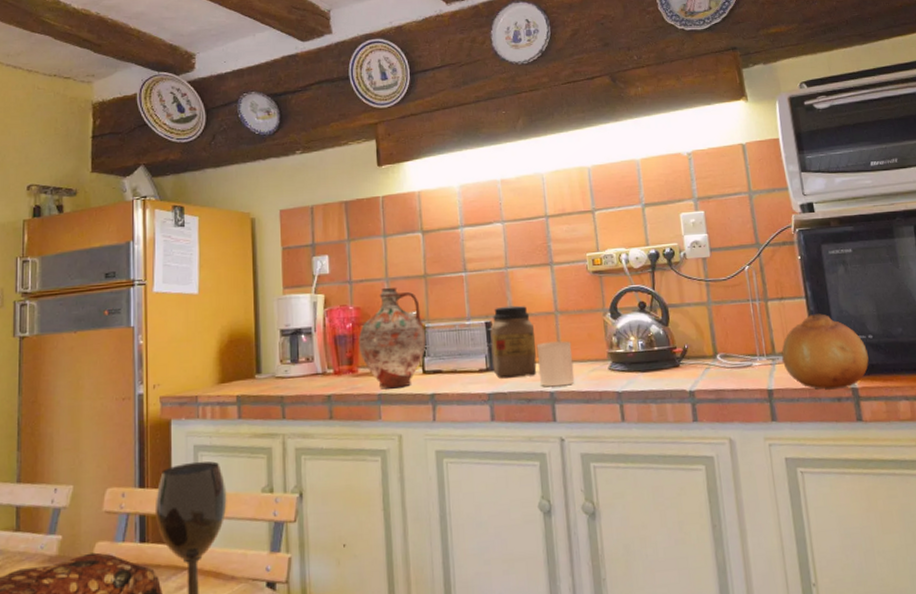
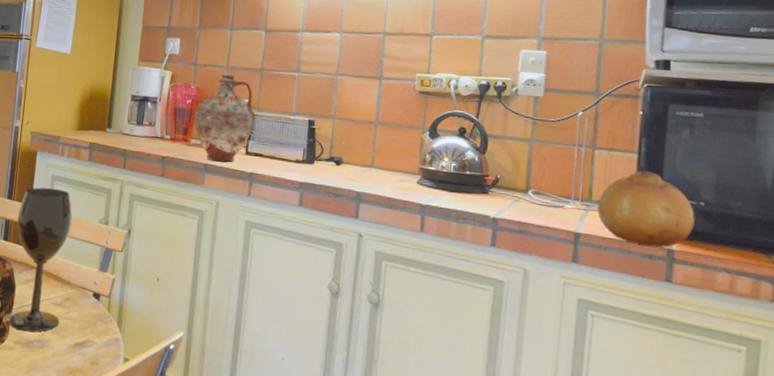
jar: present [490,305,537,379] -> none [308,108,354,175]
mug: present [536,340,575,387] -> none [349,147,386,190]

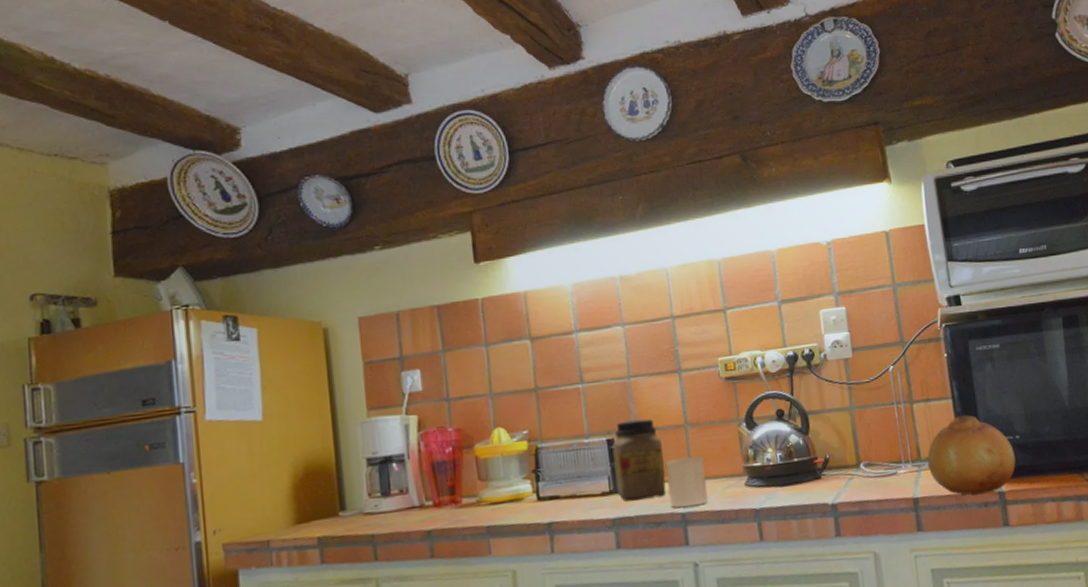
ceramic jug: present [194,75,254,162] -> none [460,404,540,520]
jar: none [308,108,354,175] -> present [612,419,667,502]
mug: none [349,147,386,190] -> present [665,456,709,508]

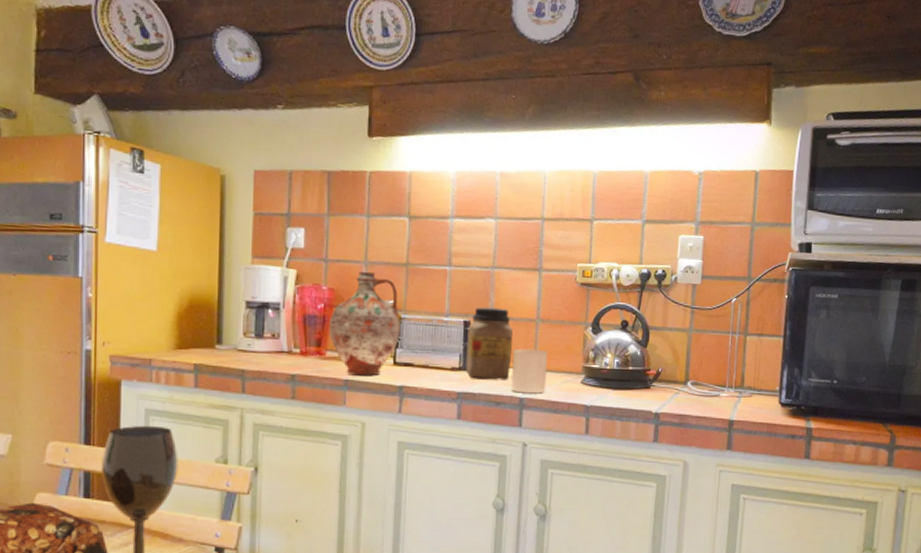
ceramic jug: none [460,404,540,520] -> present [328,272,401,376]
fruit: present [927,415,1016,495] -> none [749,354,829,426]

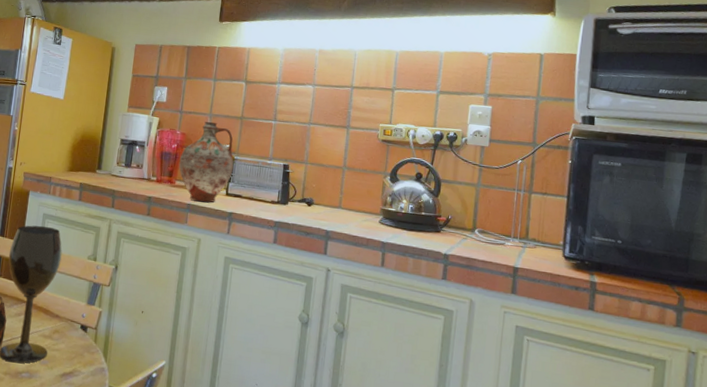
jar: present [465,307,514,380] -> none [282,154,324,215]
mug: present [510,348,548,394] -> none [319,189,352,229]

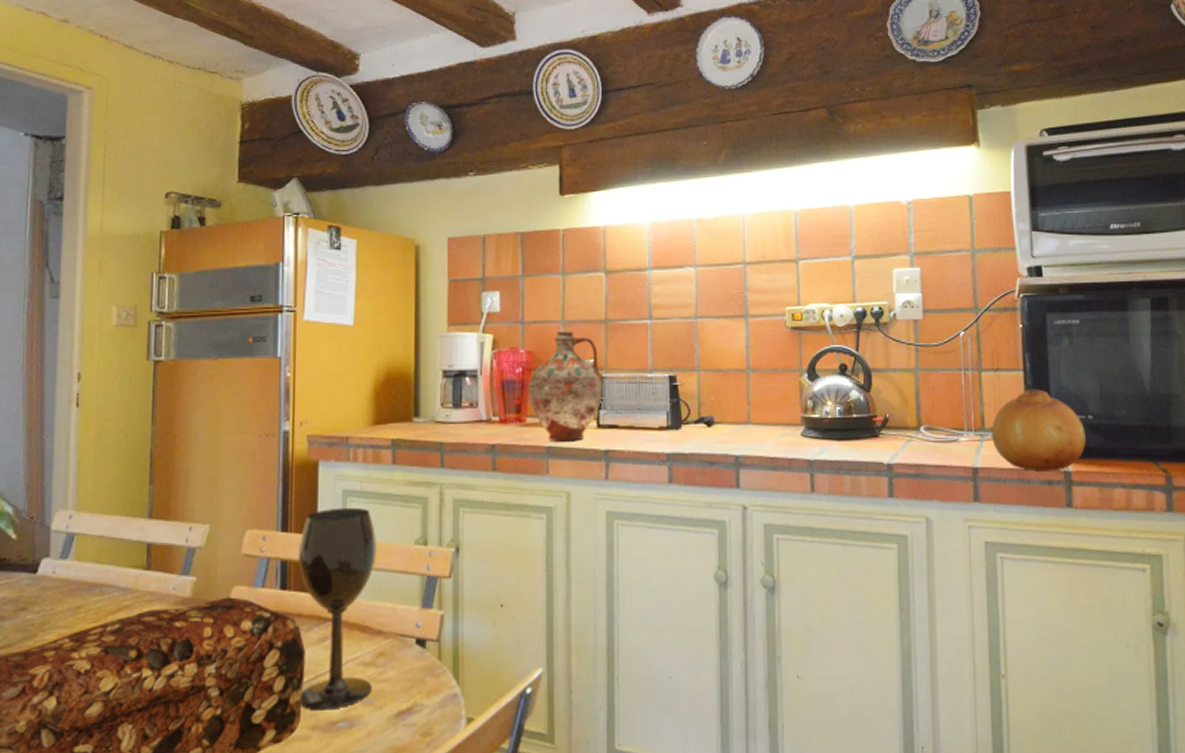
fruit: none [533,212,614,280] -> present [992,389,1086,470]

